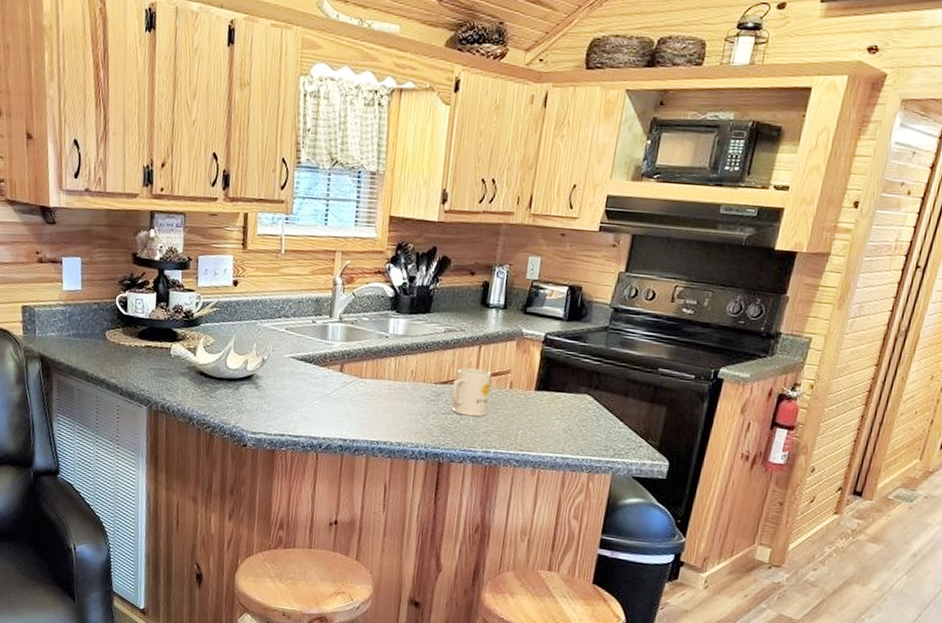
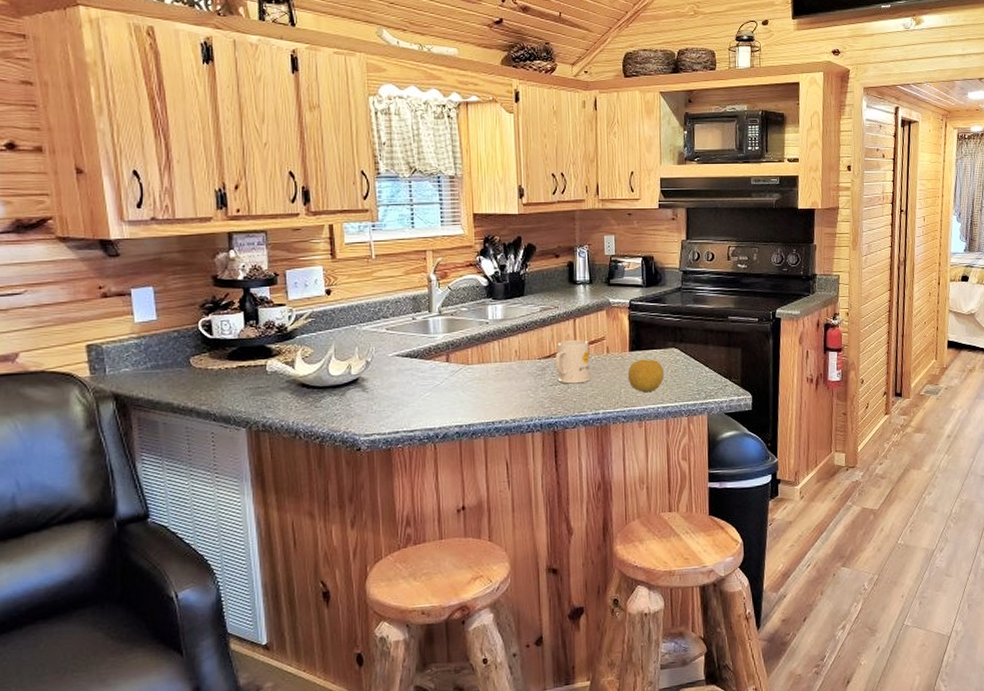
fruit: none [528,401,571,439] -> present [627,359,665,392]

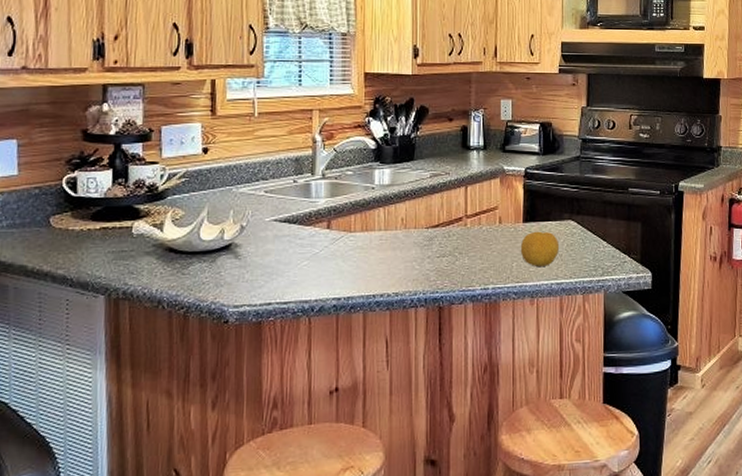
mug: present [555,340,591,384] -> none [444,209,481,256]

